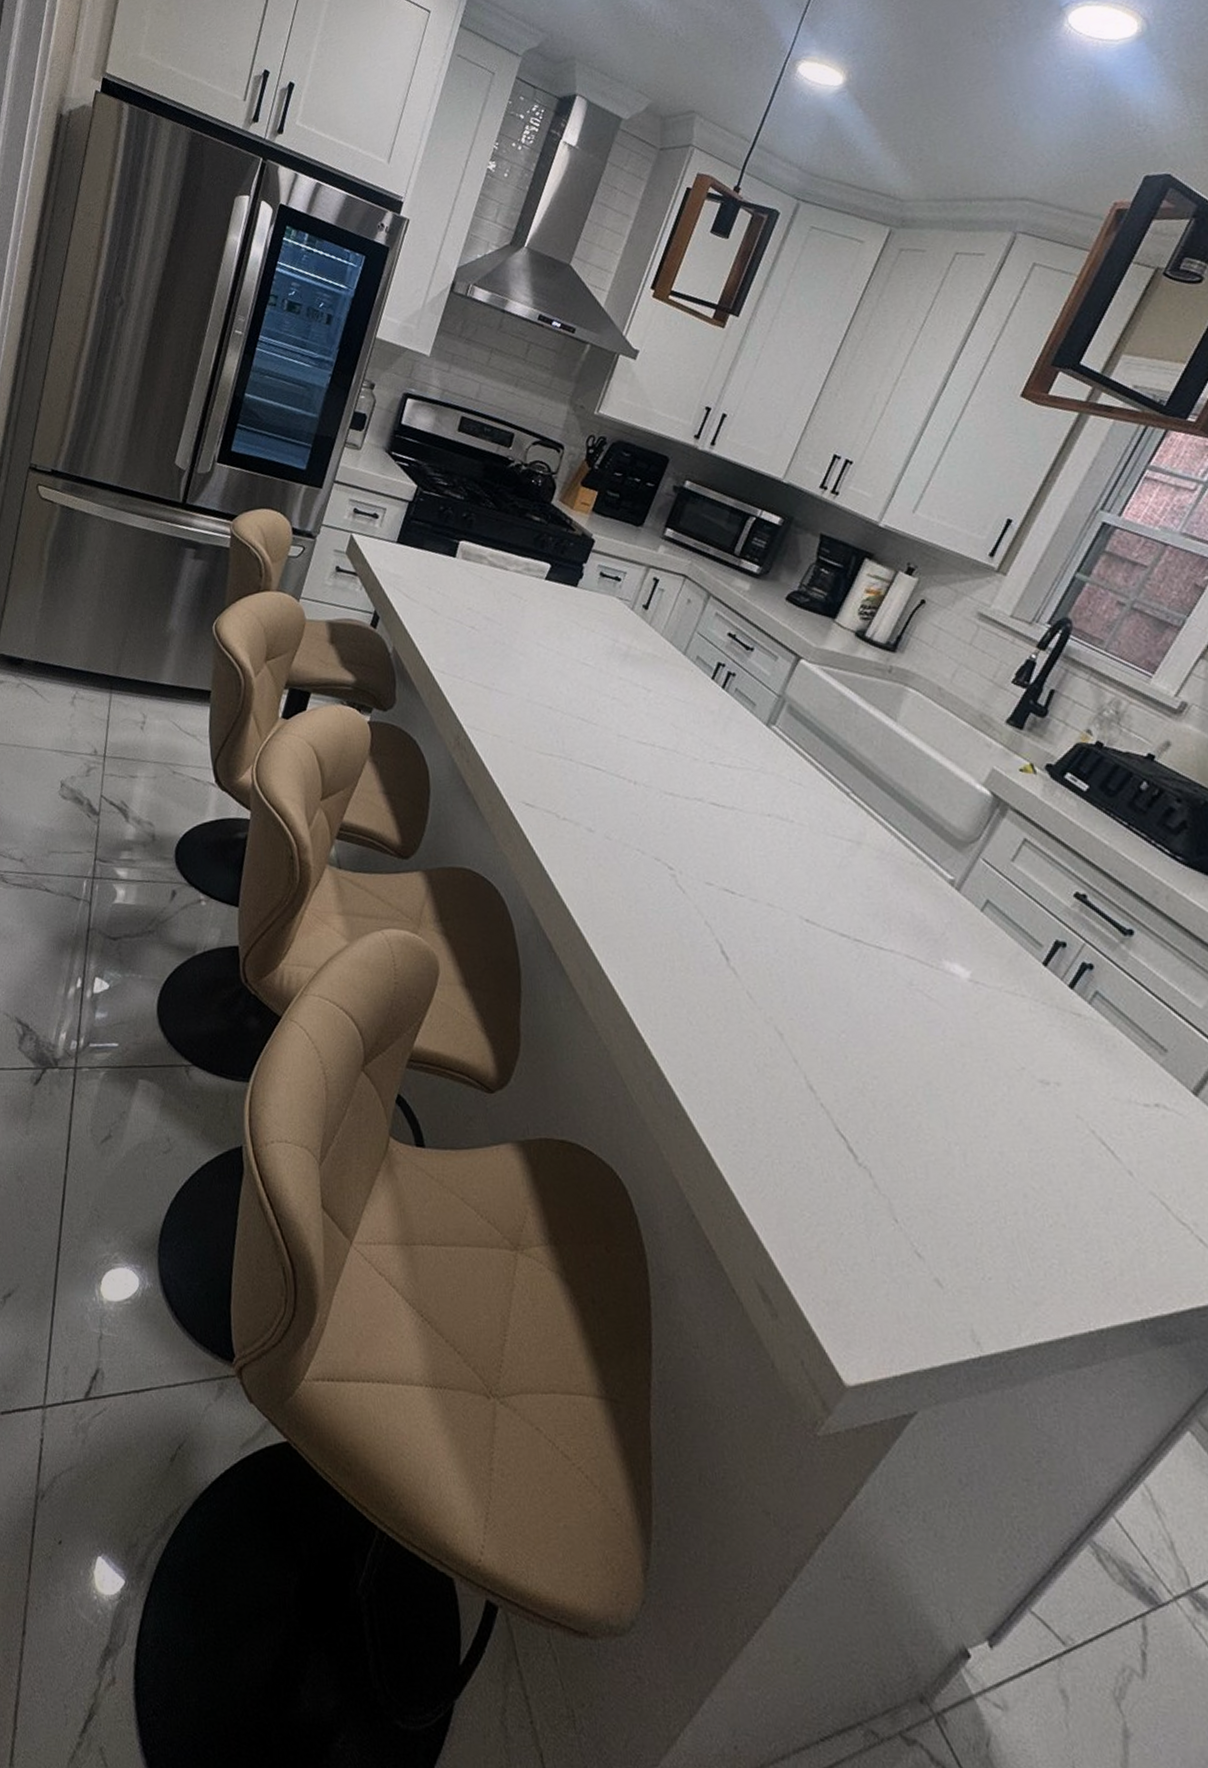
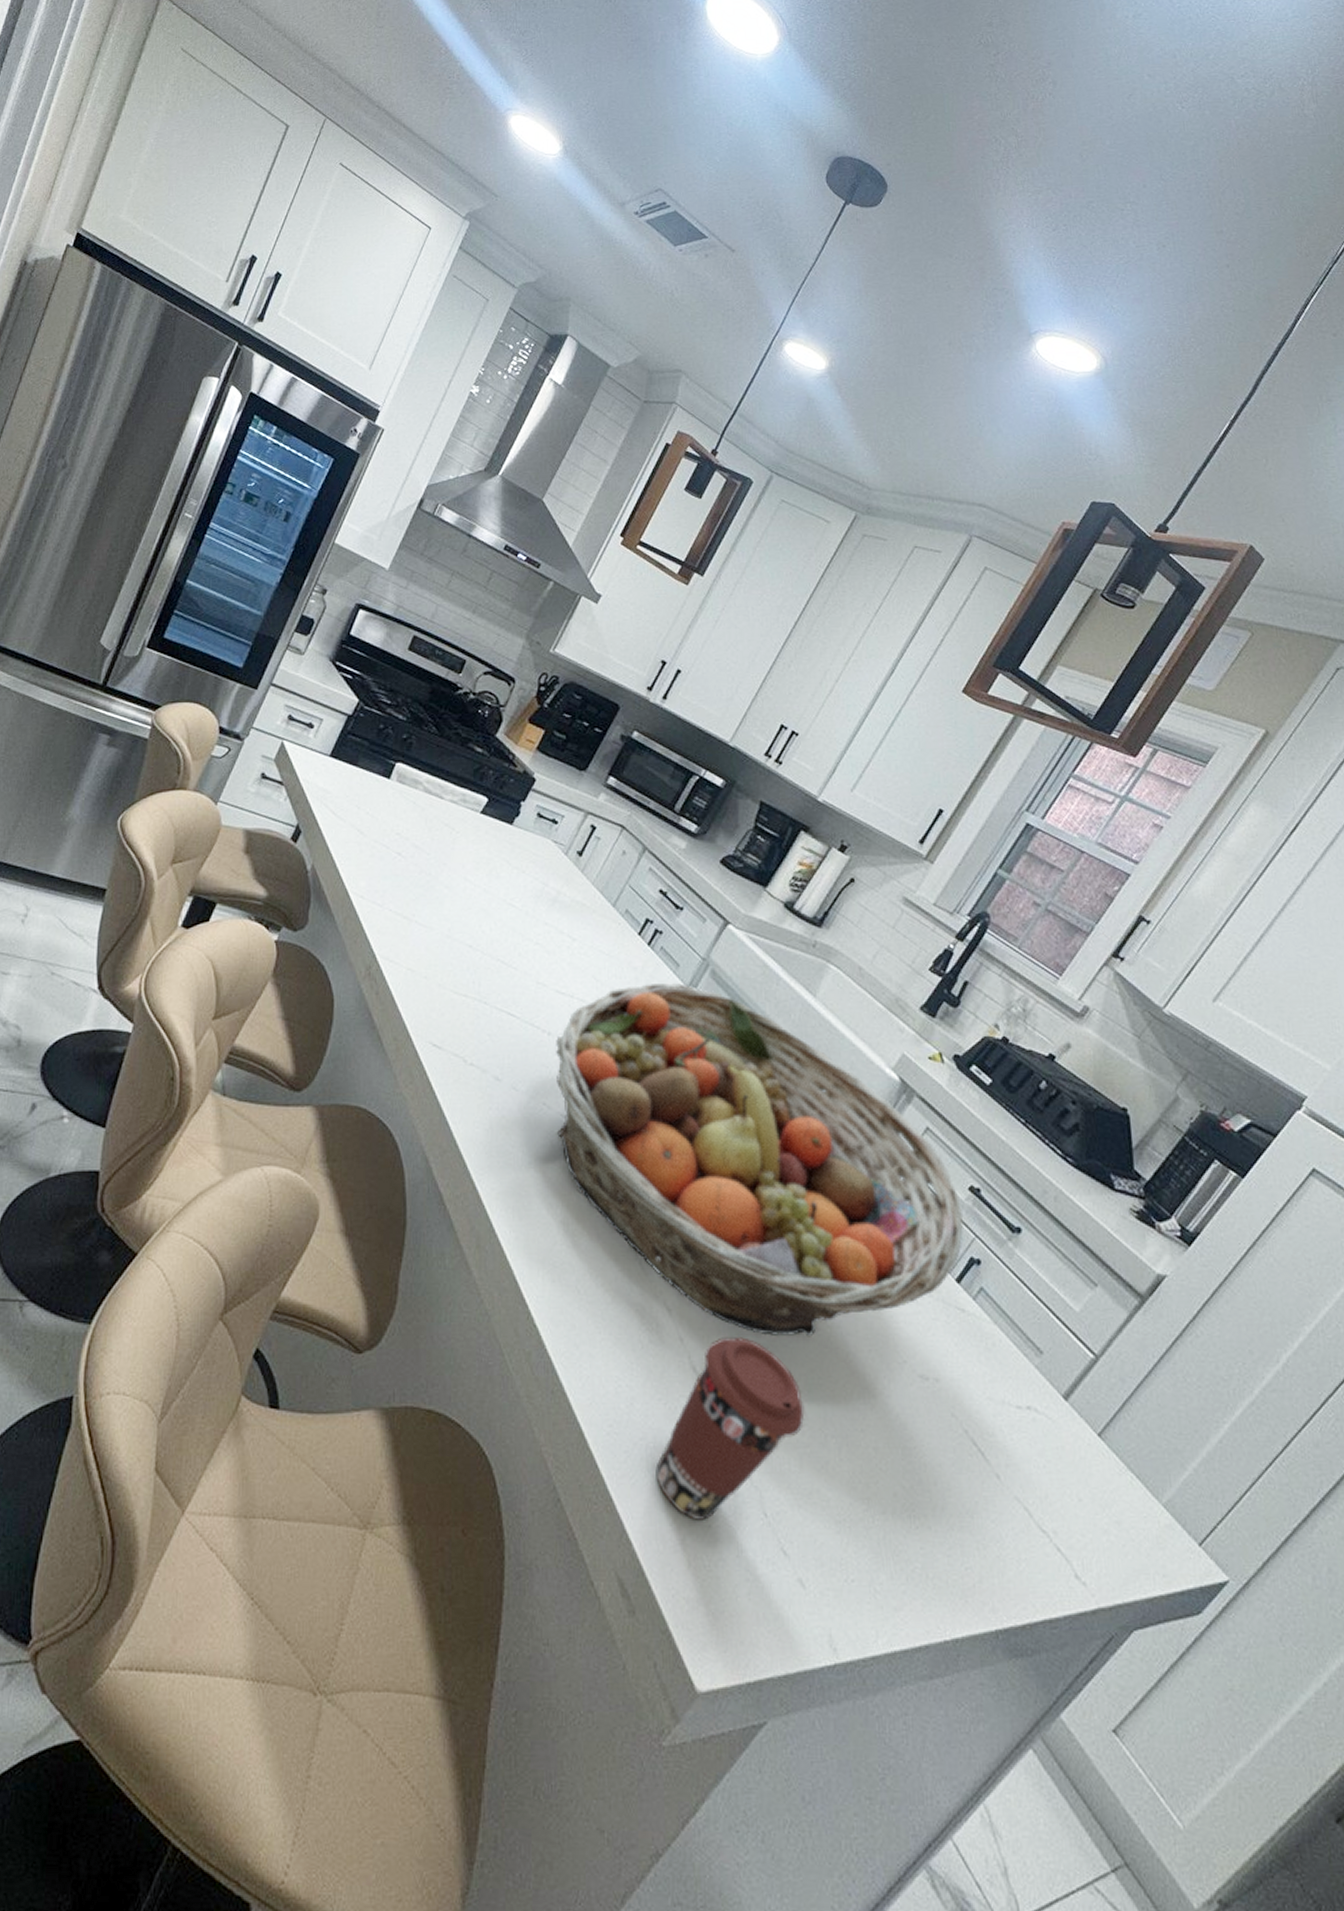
fruit basket: none [642,722,1072,1052] -> present [556,983,963,1336]
coffee cup: none [783,1055,926,1229] -> present [655,1337,805,1520]

